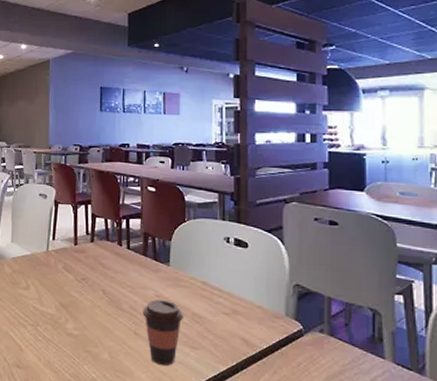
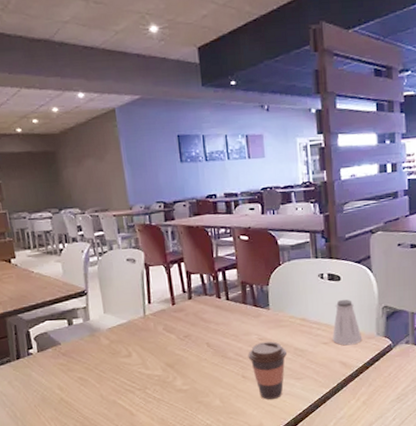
saltshaker: none [235,268,269,322] -> present [333,299,363,346]

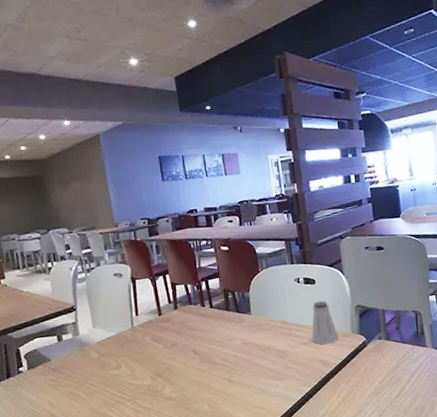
coffee cup: present [248,341,288,400] -> none [233,345,270,402]

